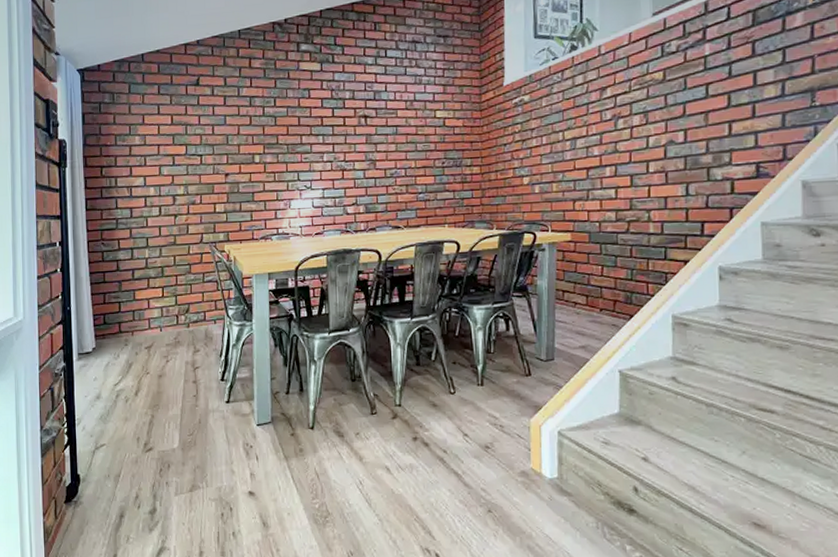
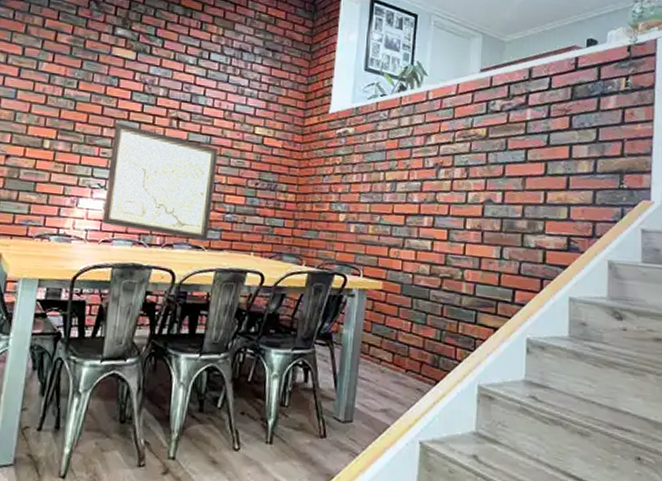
wall art: none [311,129,406,221] -> present [102,123,219,241]

